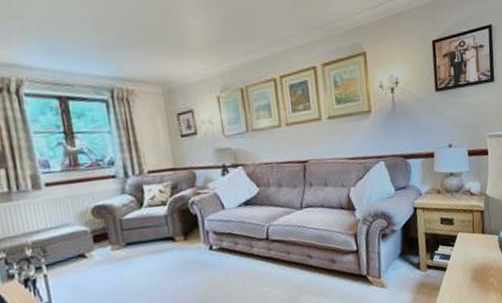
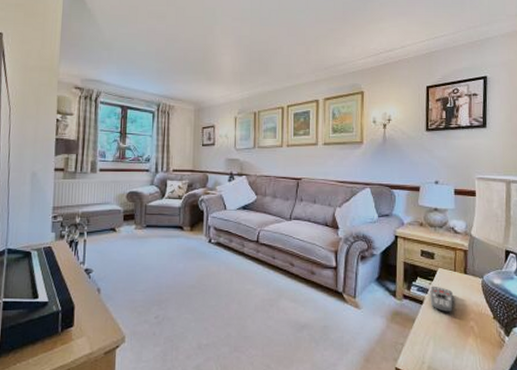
remote control: none [452,250,474,275] -> present [430,286,453,312]

